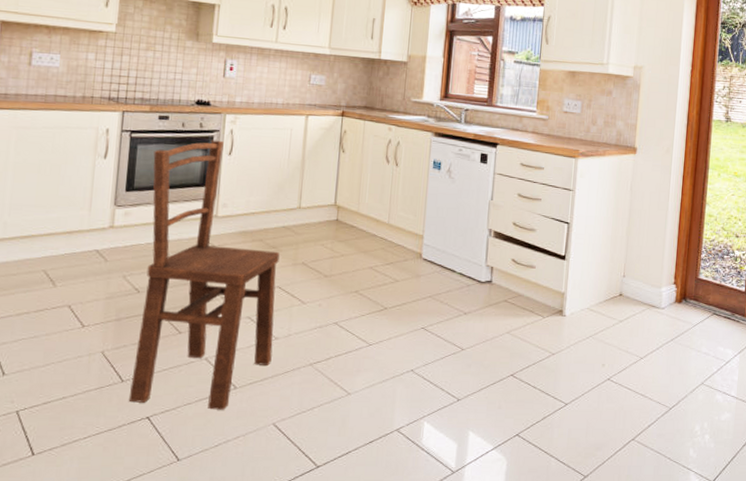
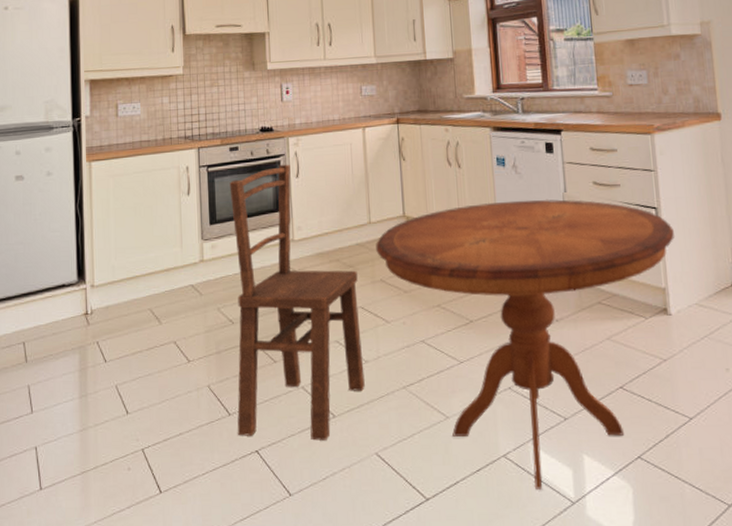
round table: none [302,201,580,460] -> present [376,199,674,490]

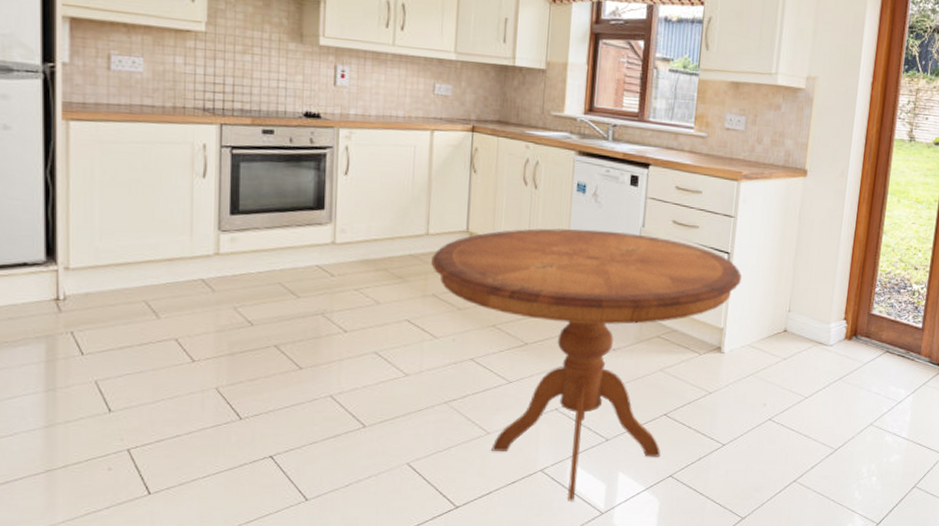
chair: present [229,164,365,441] -> none [248,157,407,449]

